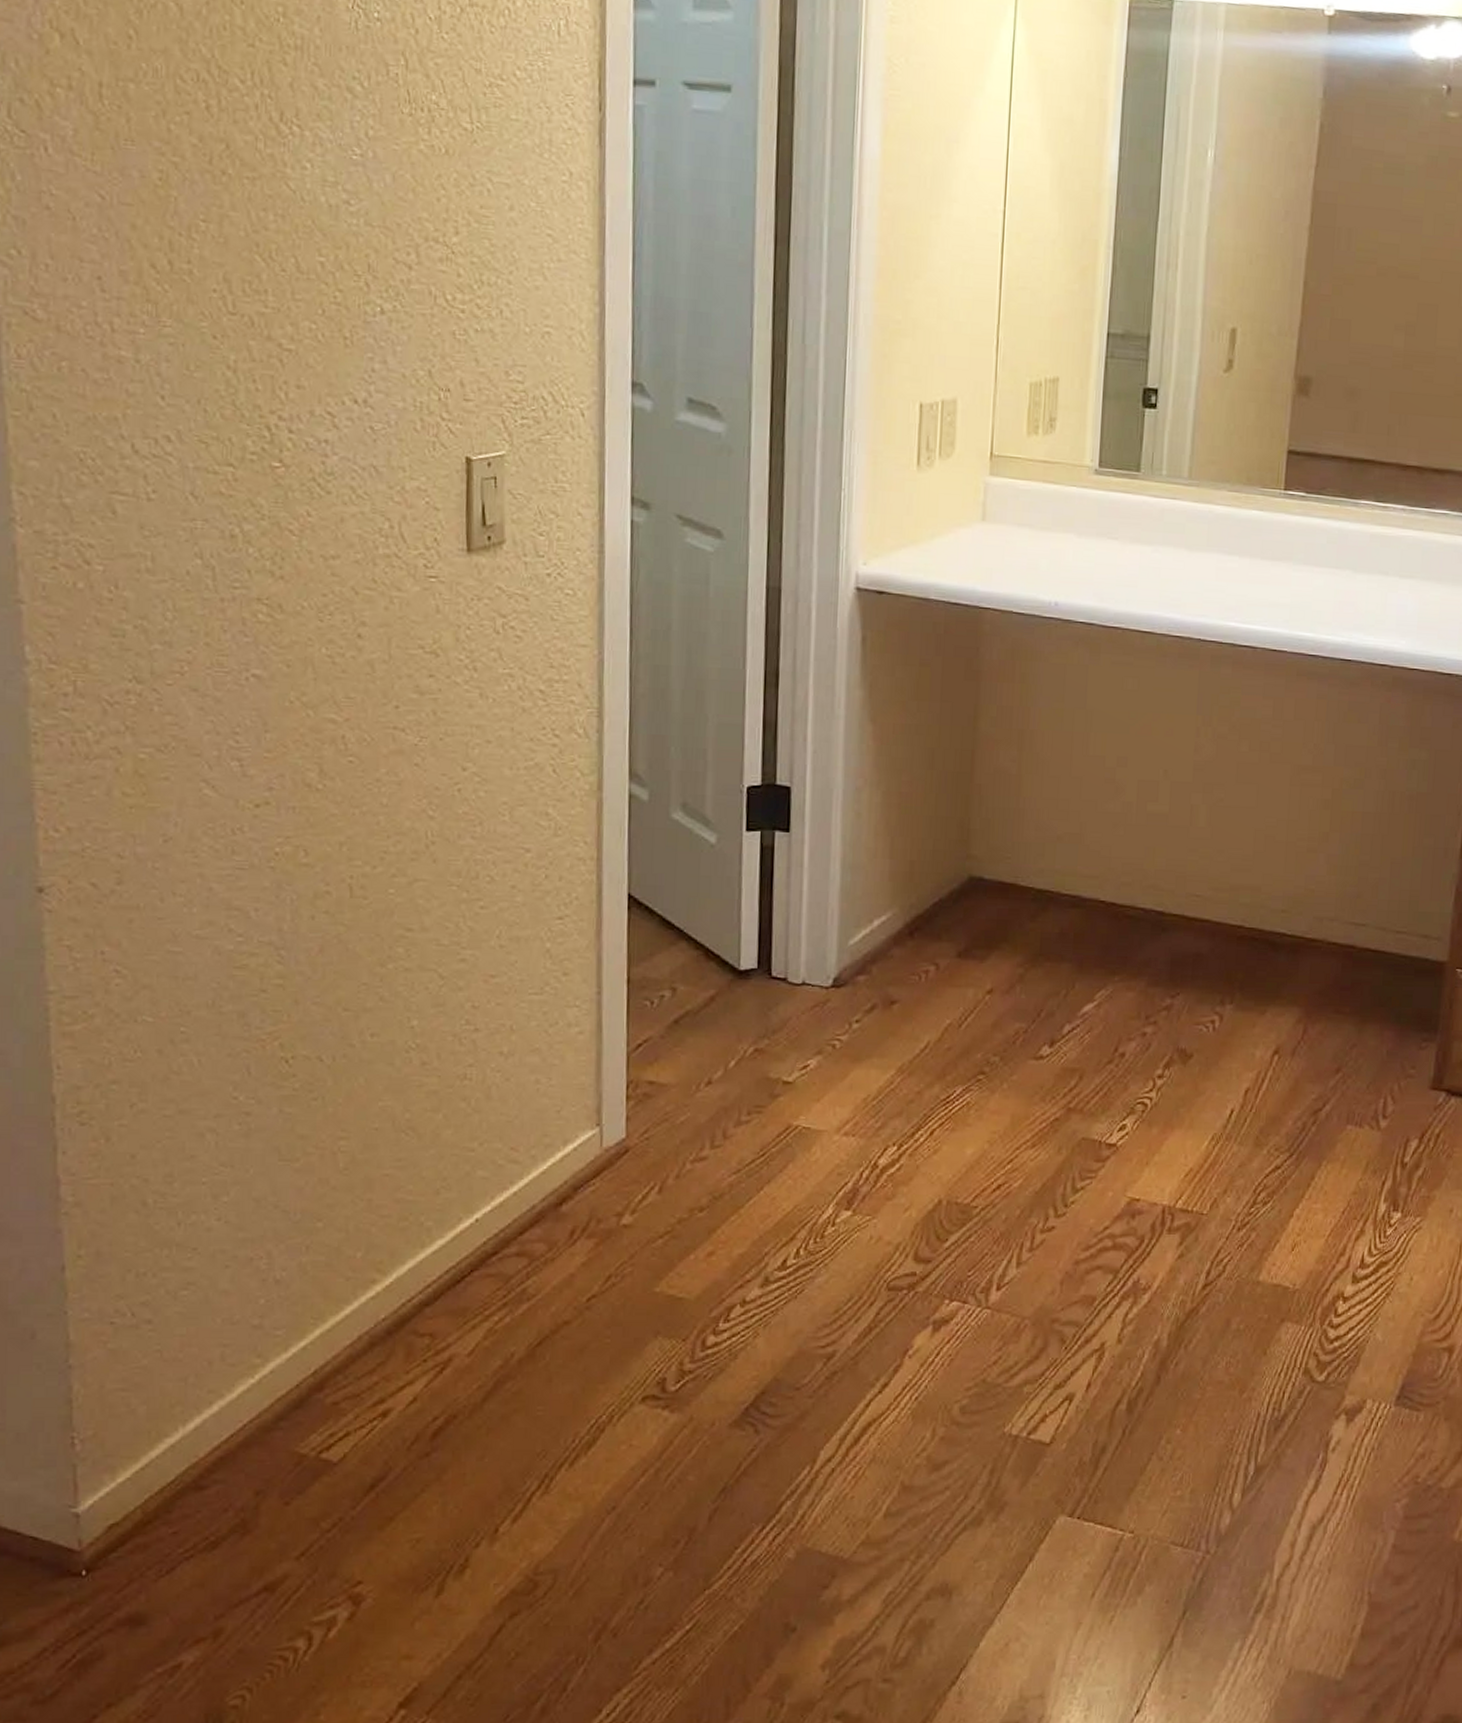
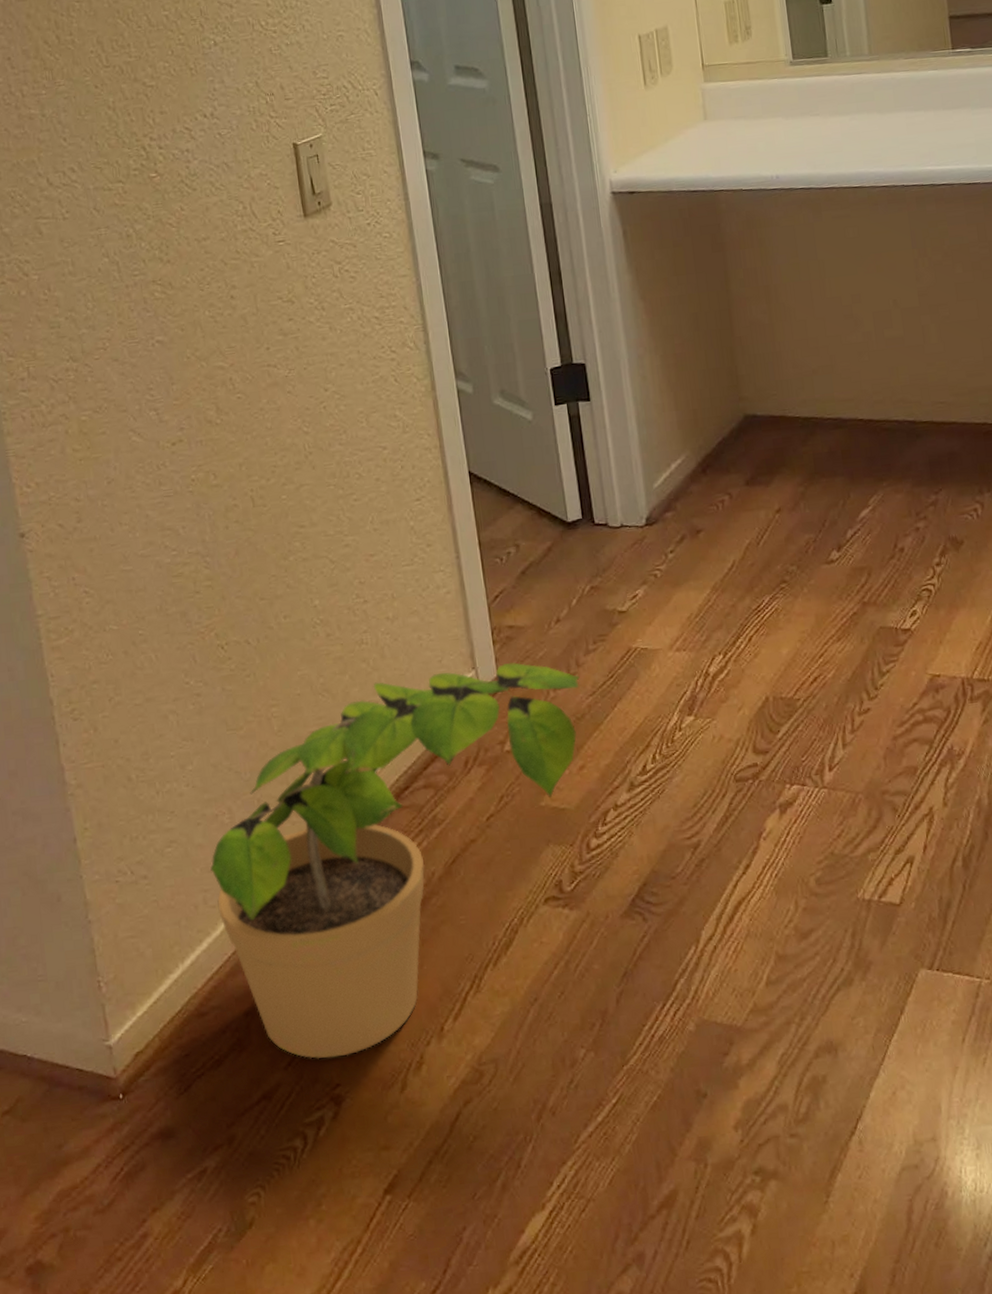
potted plant: none [235,1123,725,1552] -> present [210,662,580,1060]

